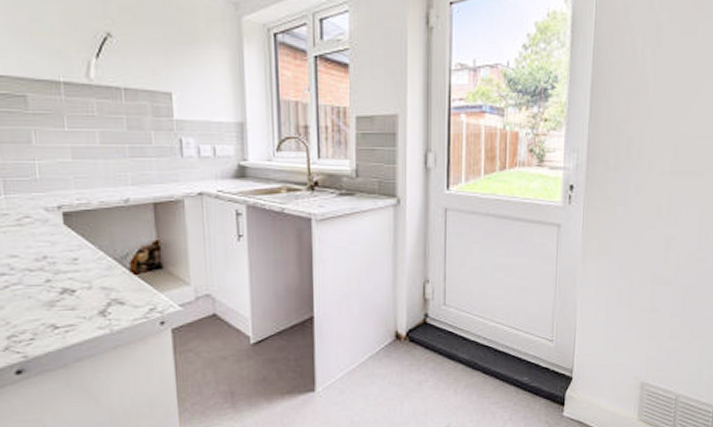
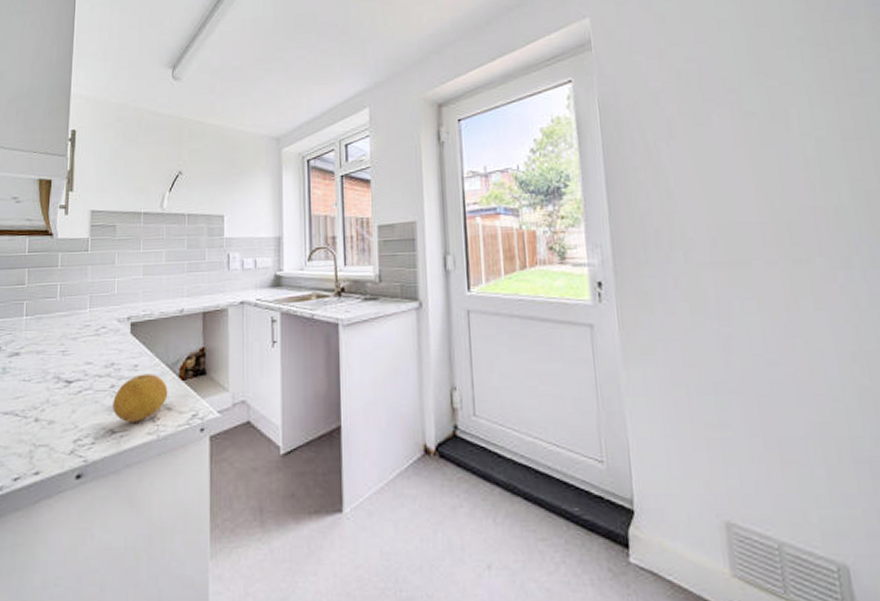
fruit: none [51,267,119,317] -> present [113,374,168,422]

